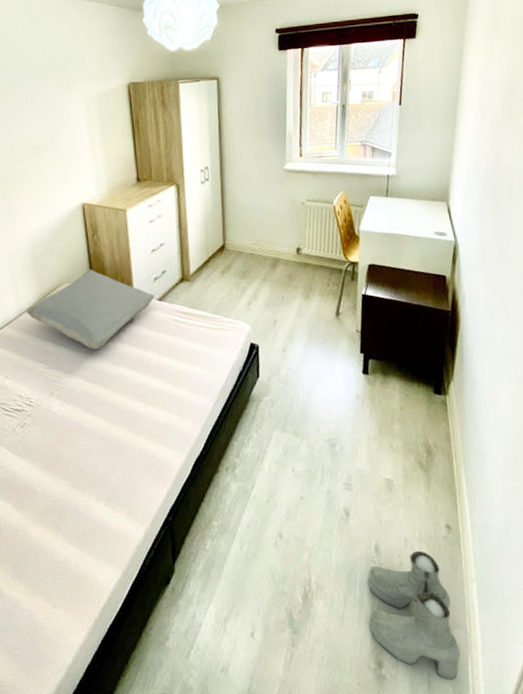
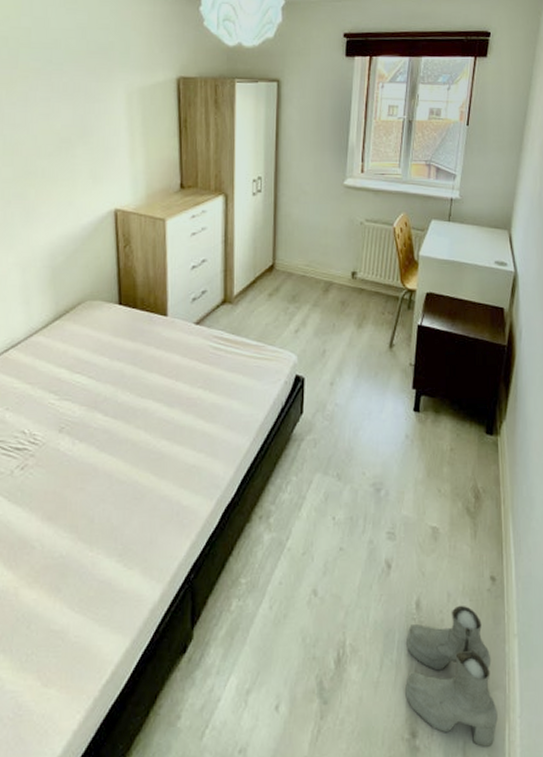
pillow: present [26,269,154,350] -> none [38,285,191,379]

